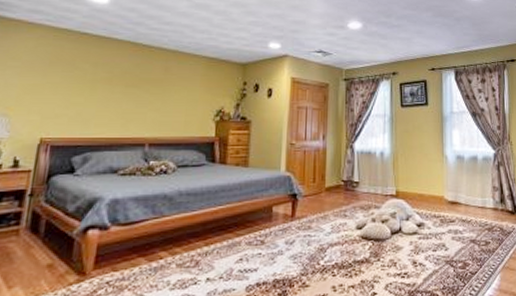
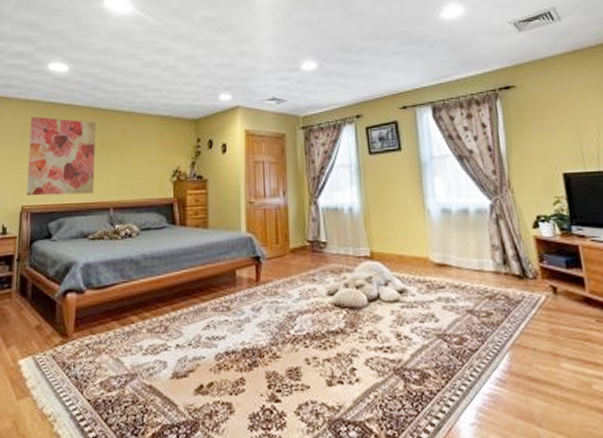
wall art: none [48,45,136,129] -> present [27,116,96,196]

